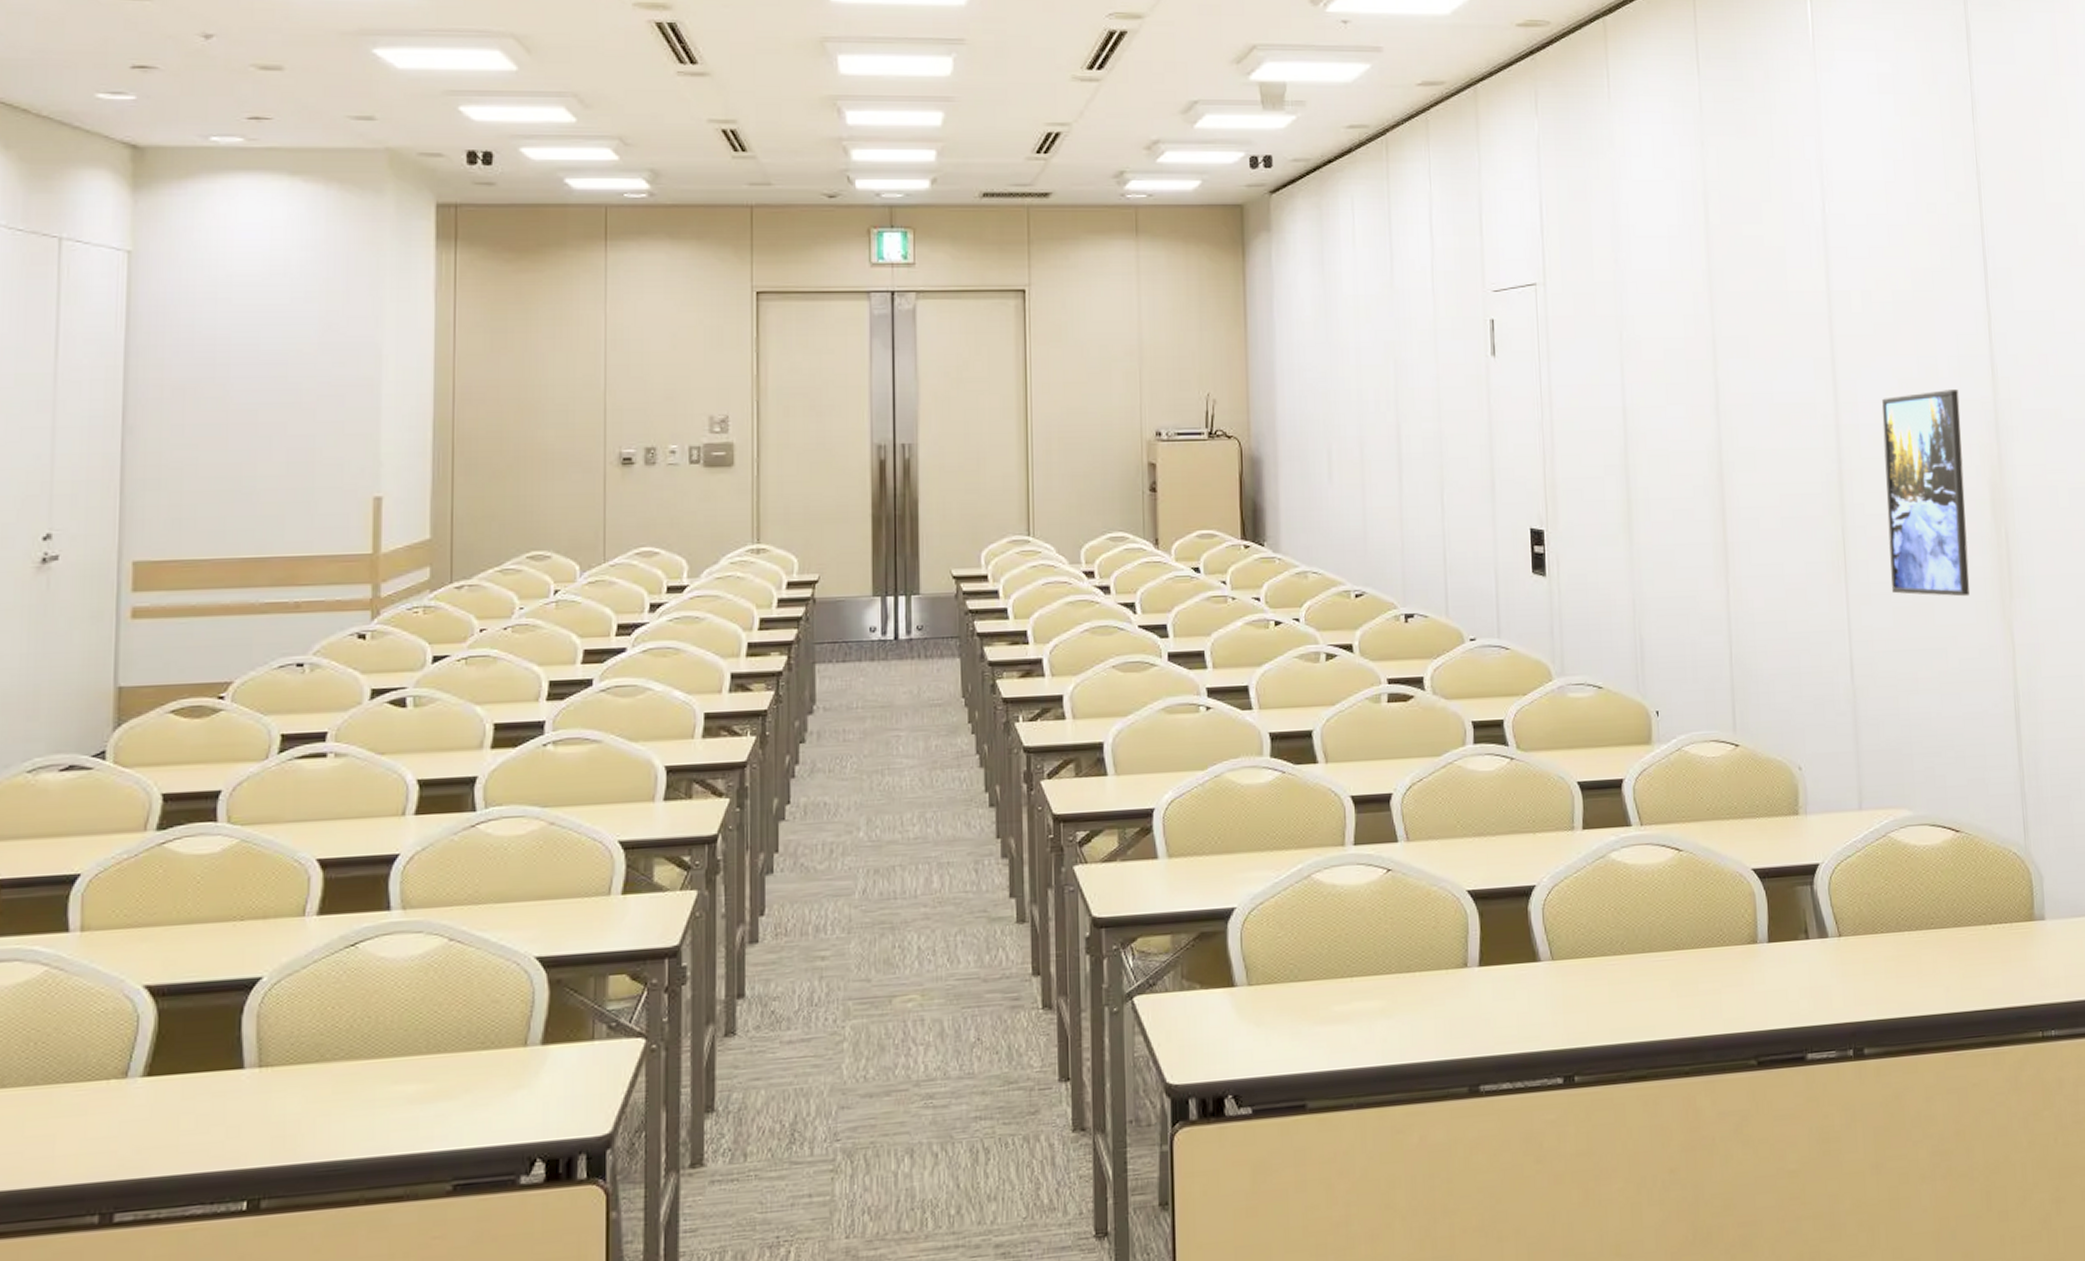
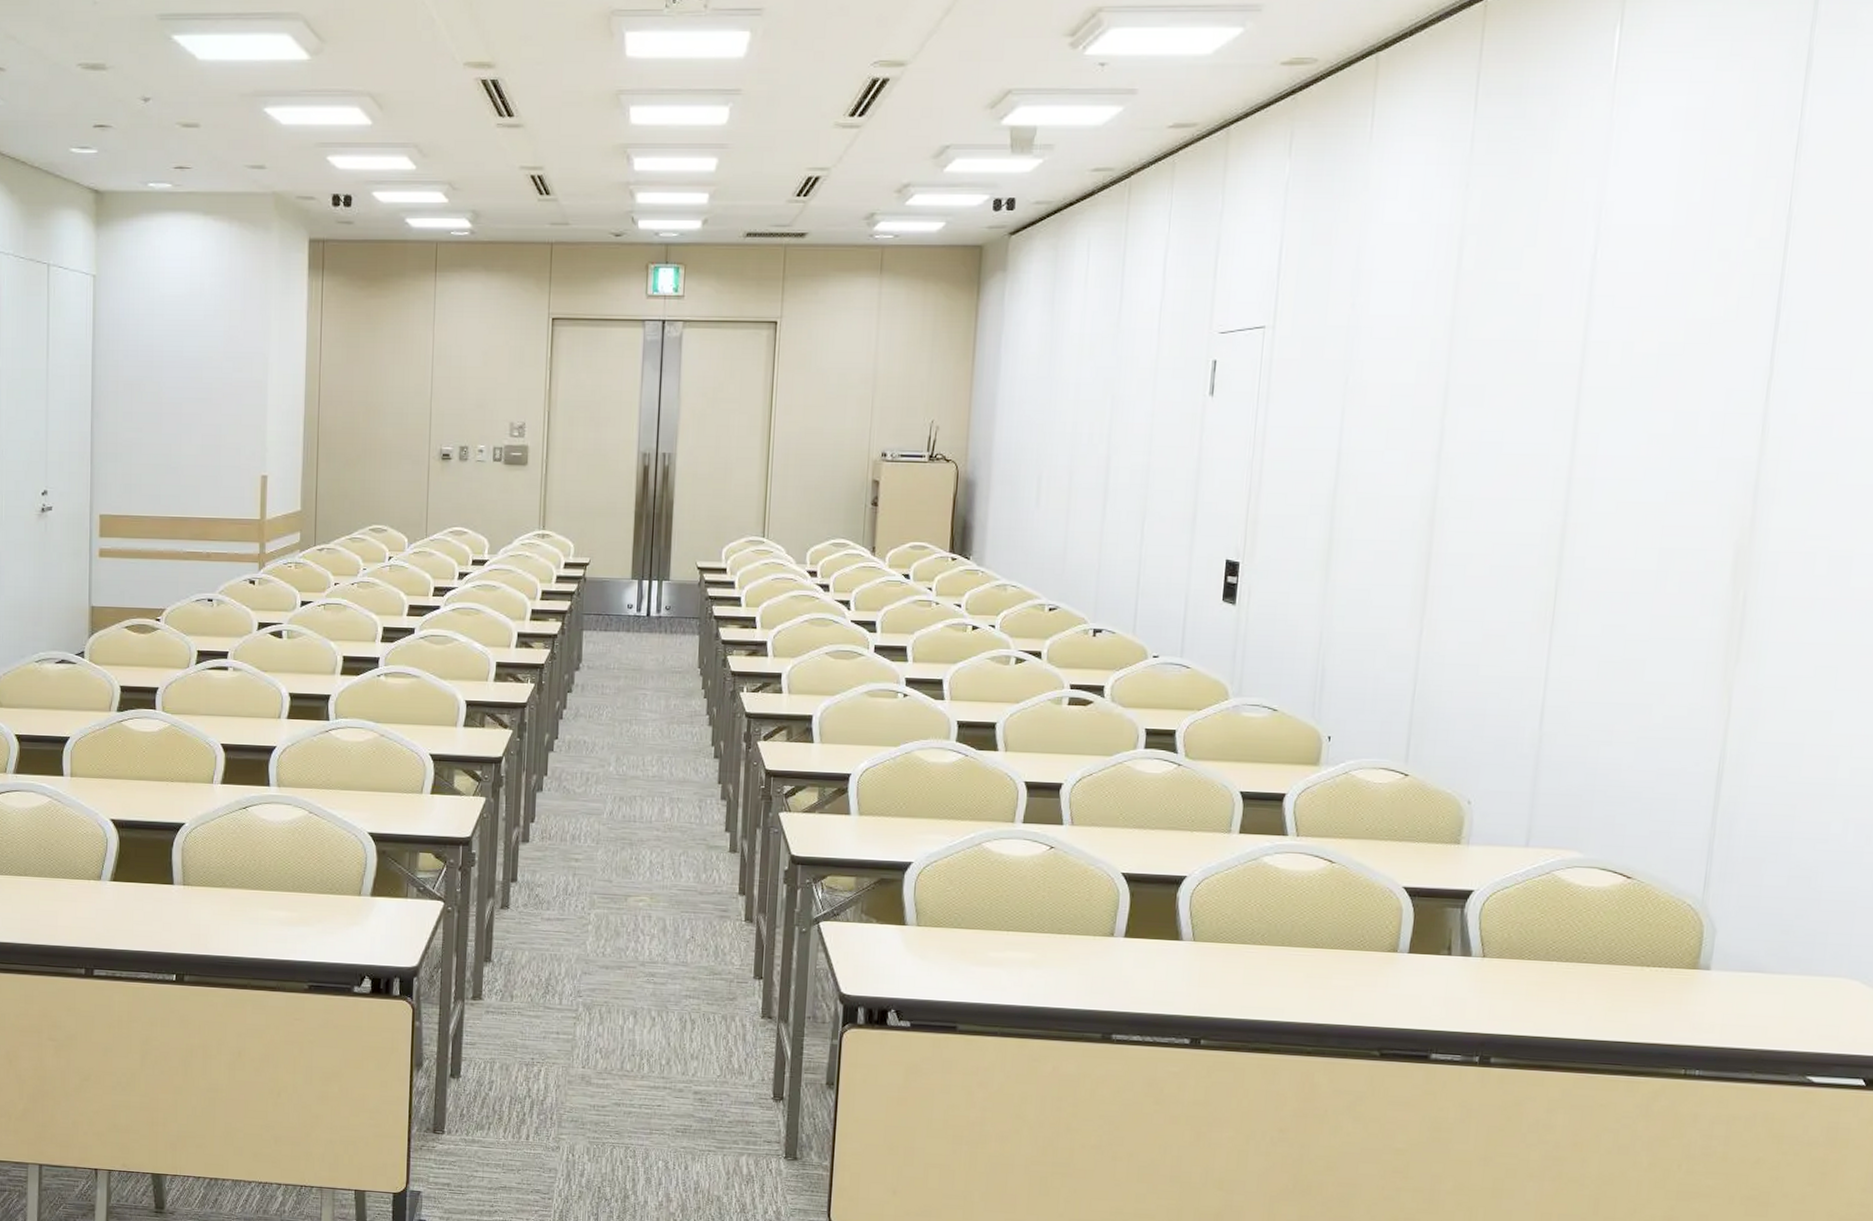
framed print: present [1881,390,1970,597] -> none [1600,447,1718,656]

